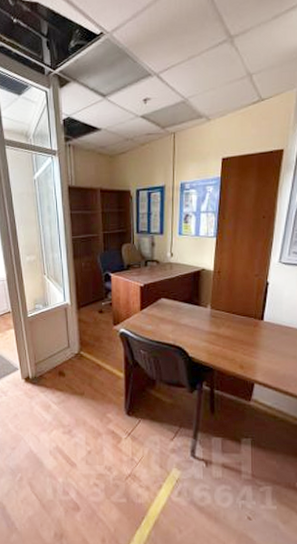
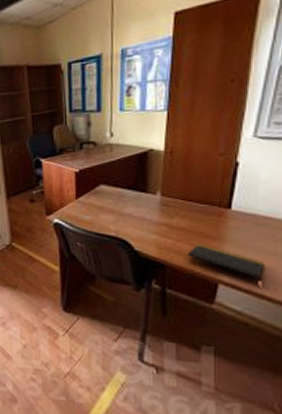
notepad: none [231,349,288,377] -> present [187,243,266,278]

